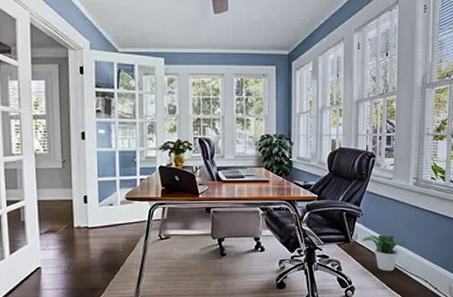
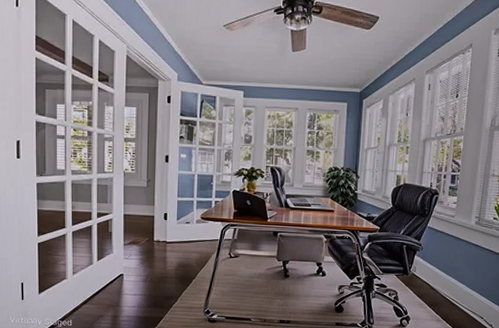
potted plant: present [362,234,406,272] -> none [420,269,464,305]

